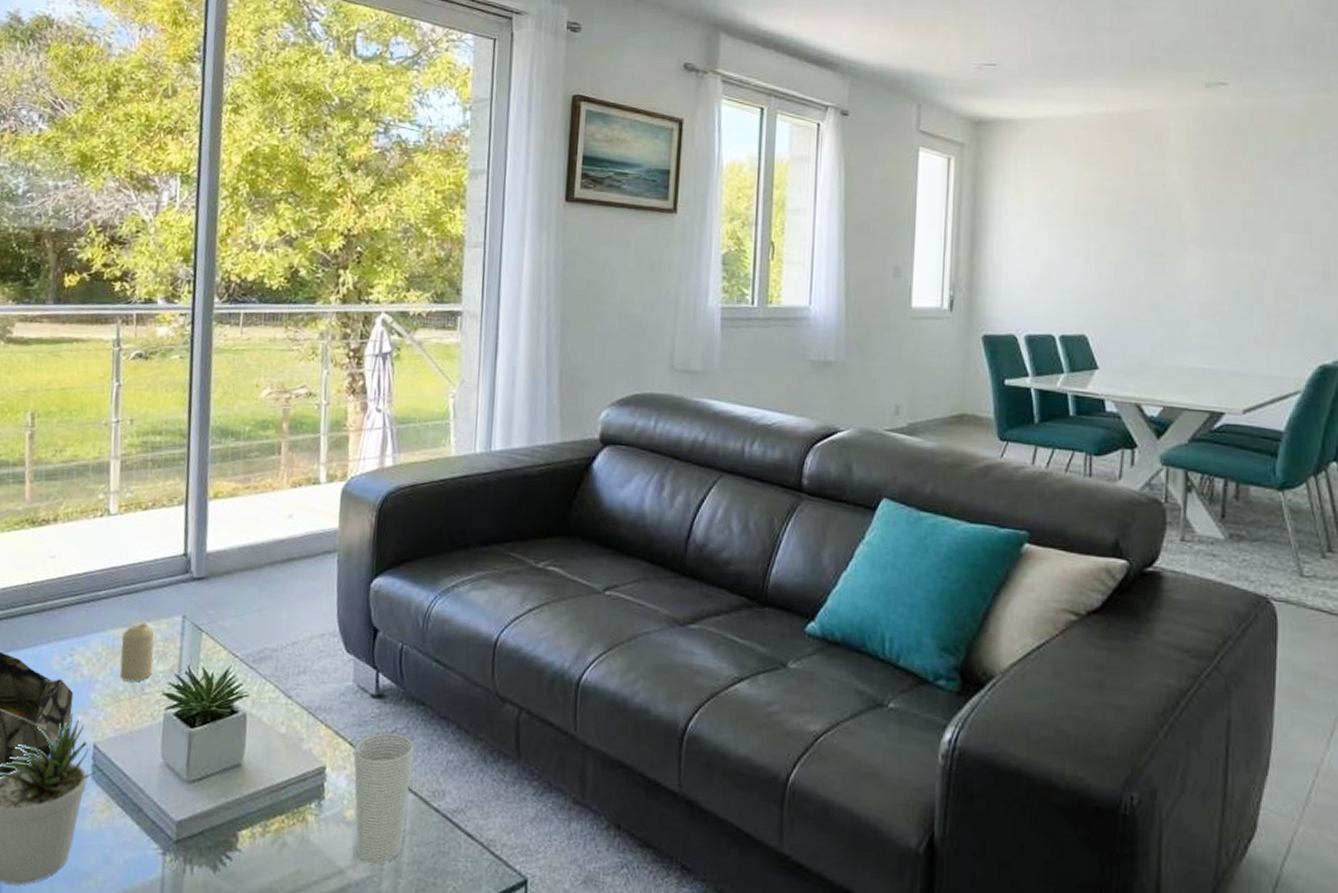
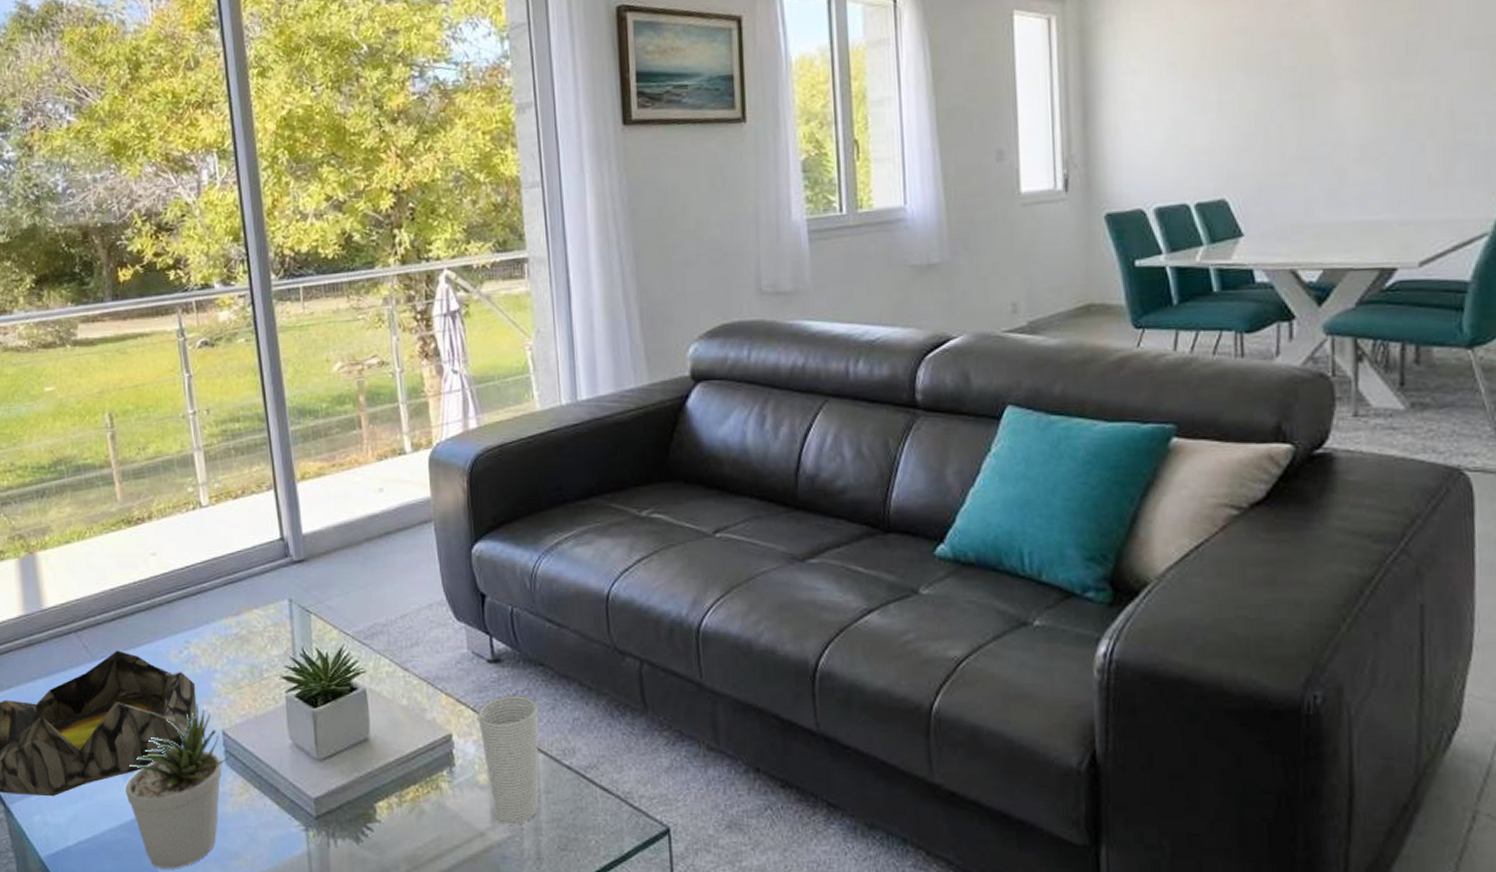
candle: present [120,622,155,682] -> none [233,610,268,668]

